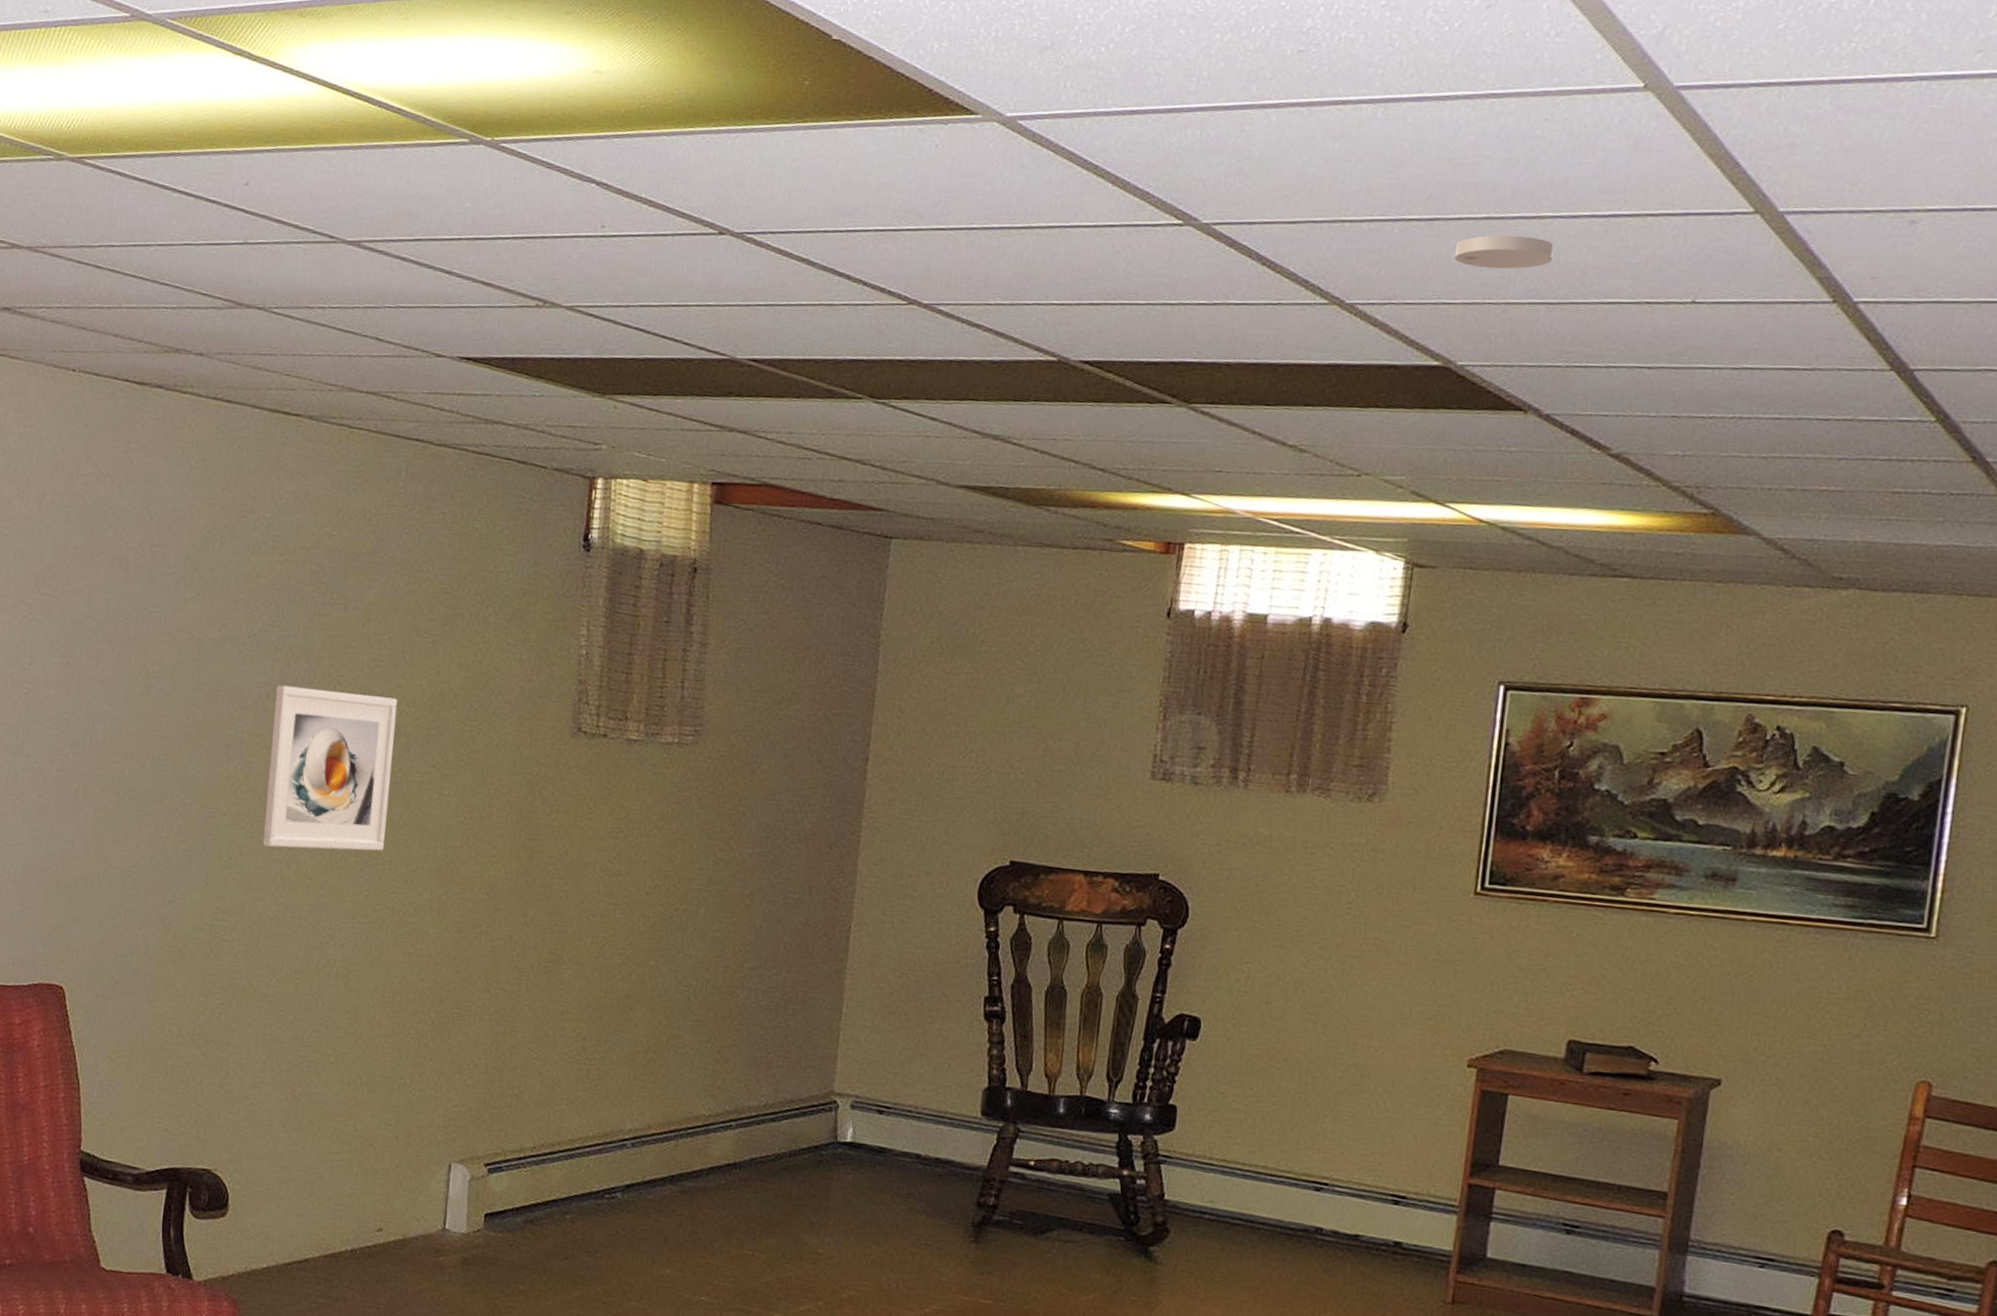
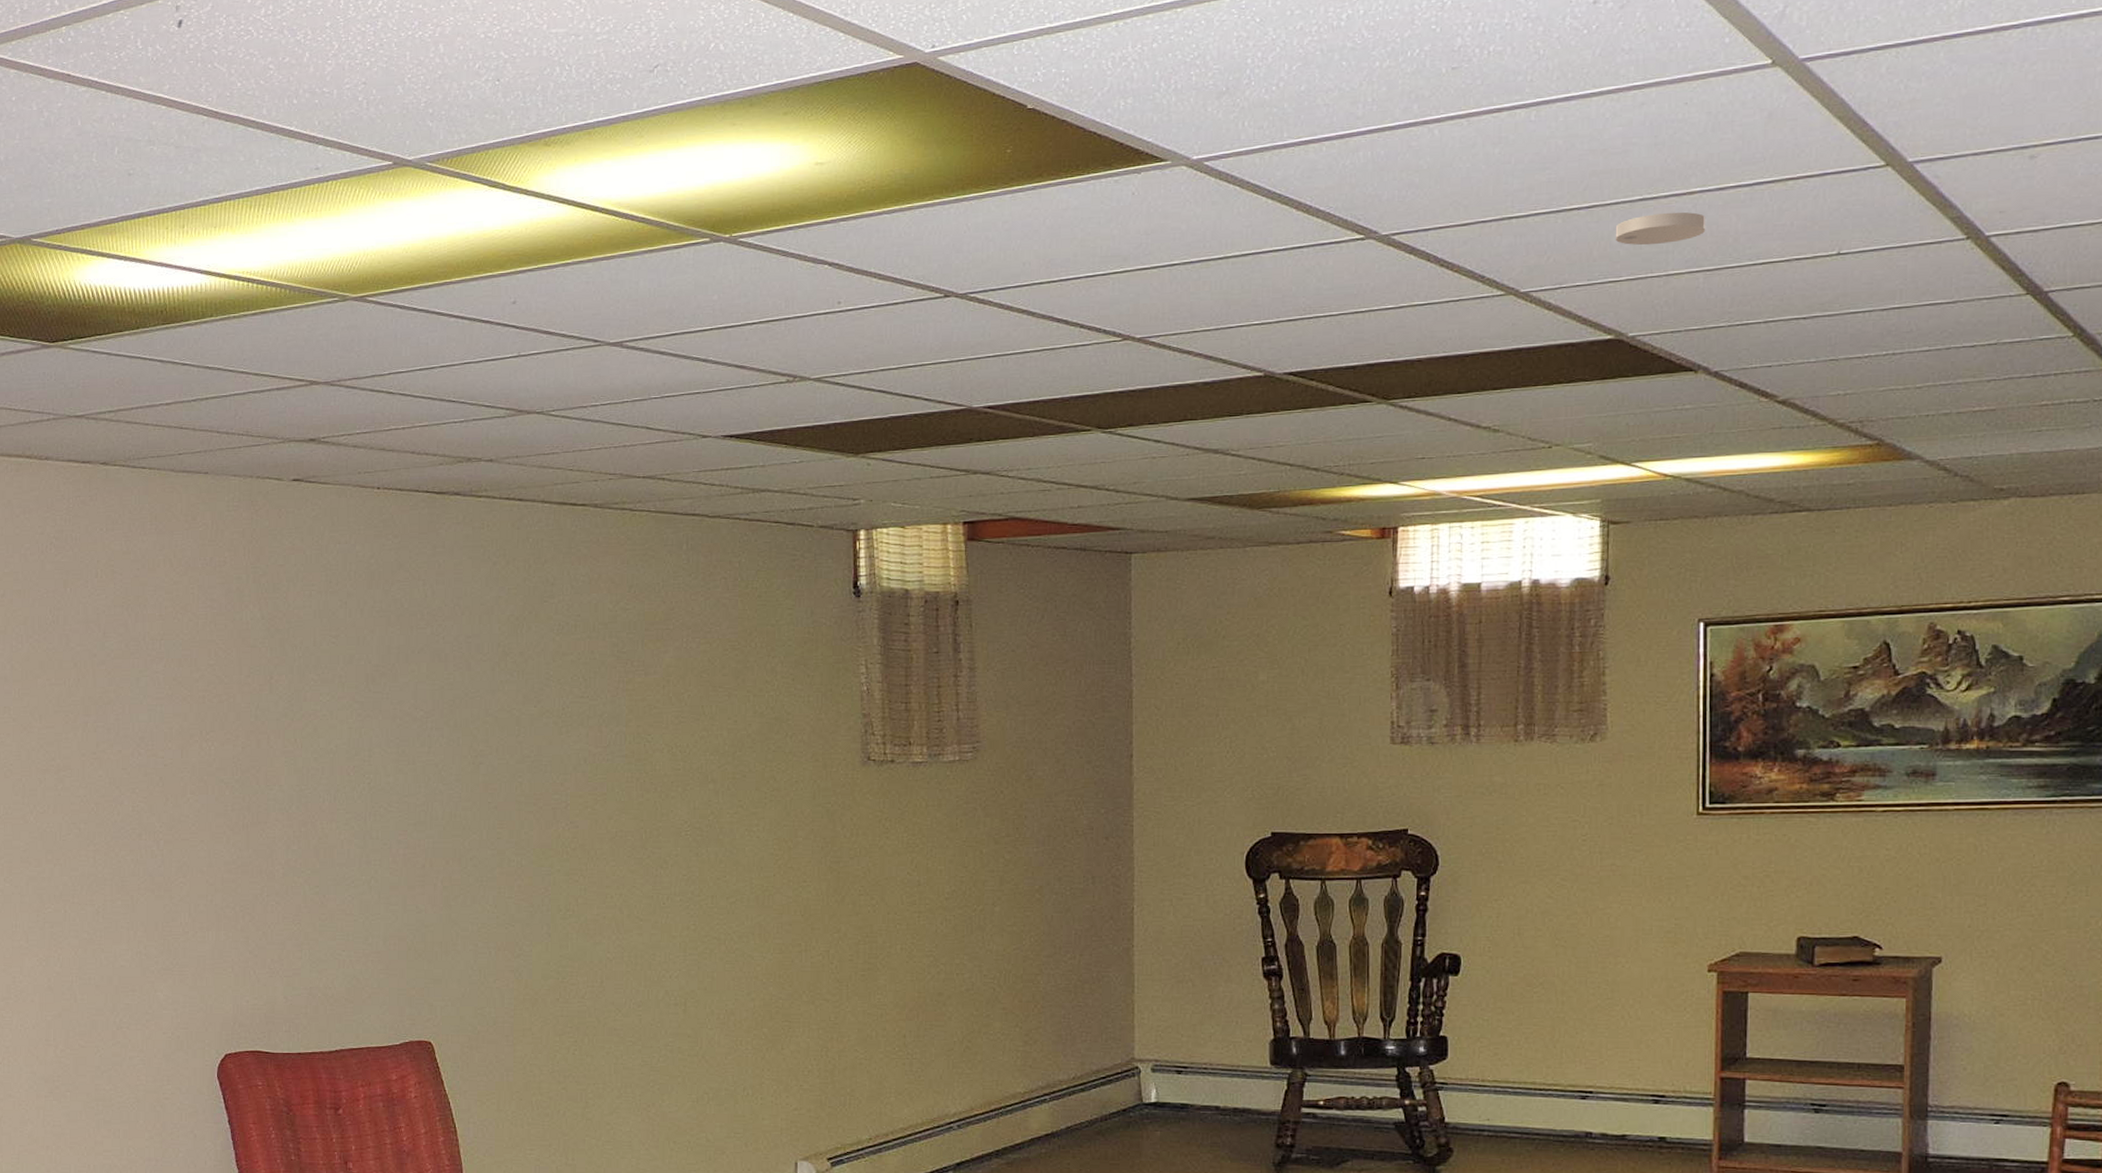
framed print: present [262,685,397,851] -> none [592,749,705,895]

